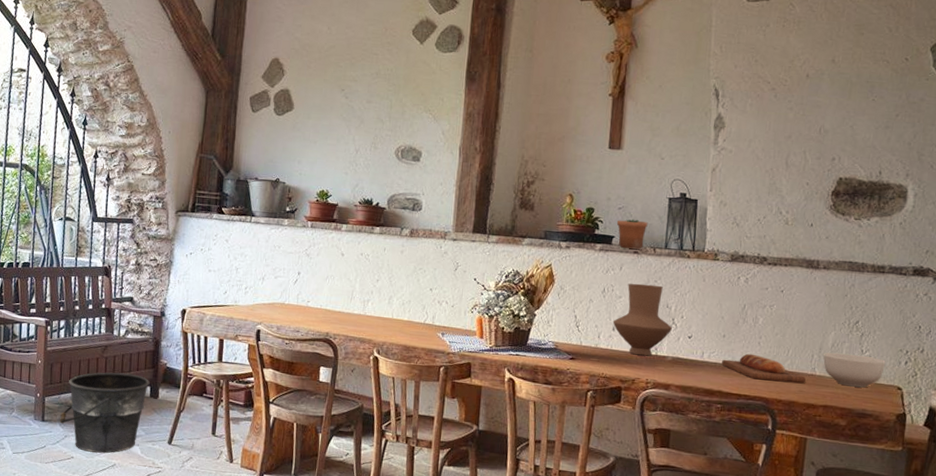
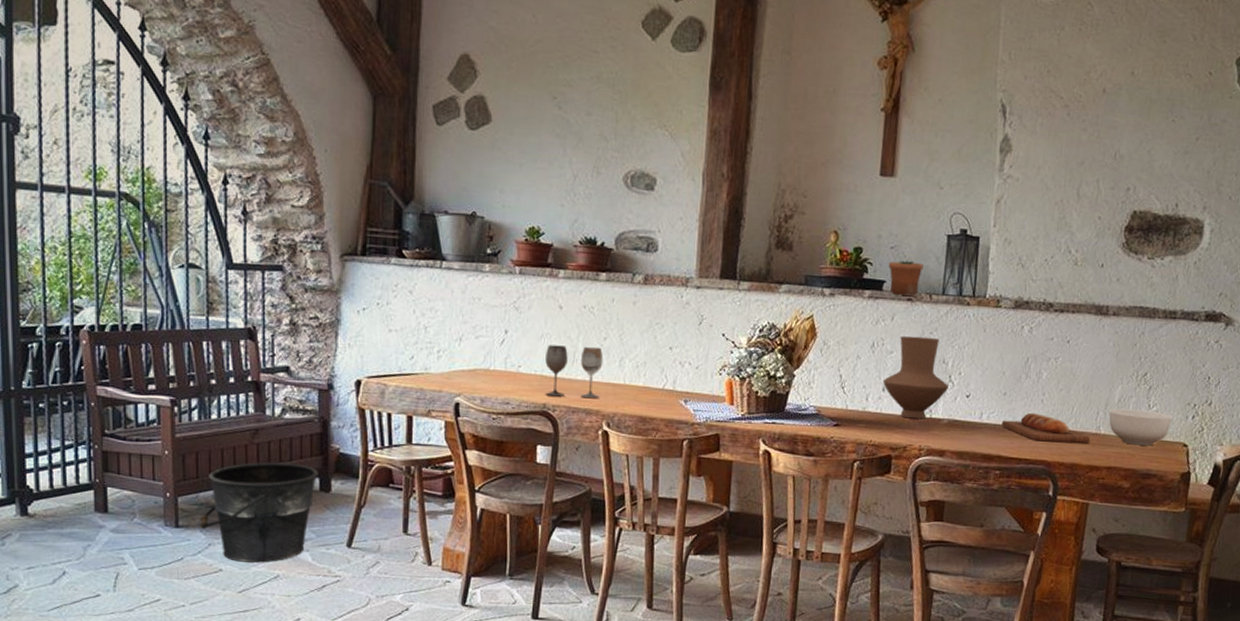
wineglass: none [328,284,376,330] -> present [545,345,604,399]

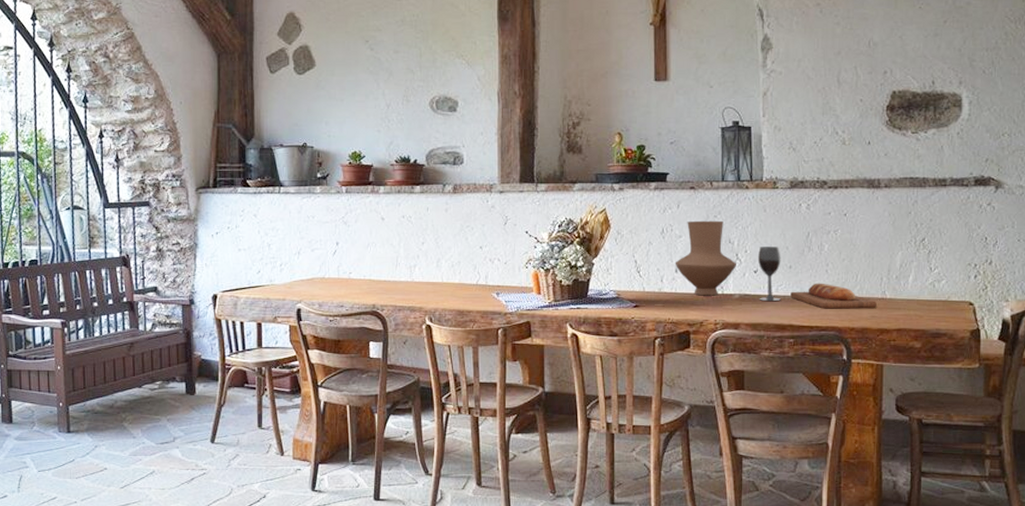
bucket: present [200,462,319,563] -> none [88,371,185,461]
wineglass: present [545,345,604,399] -> none [372,251,423,297]
planter: present [888,260,924,297] -> none [669,153,702,185]
wine glass: none [968,370,997,430] -> present [757,247,781,302]
bowl: present [1108,408,1173,446] -> none [892,273,955,307]

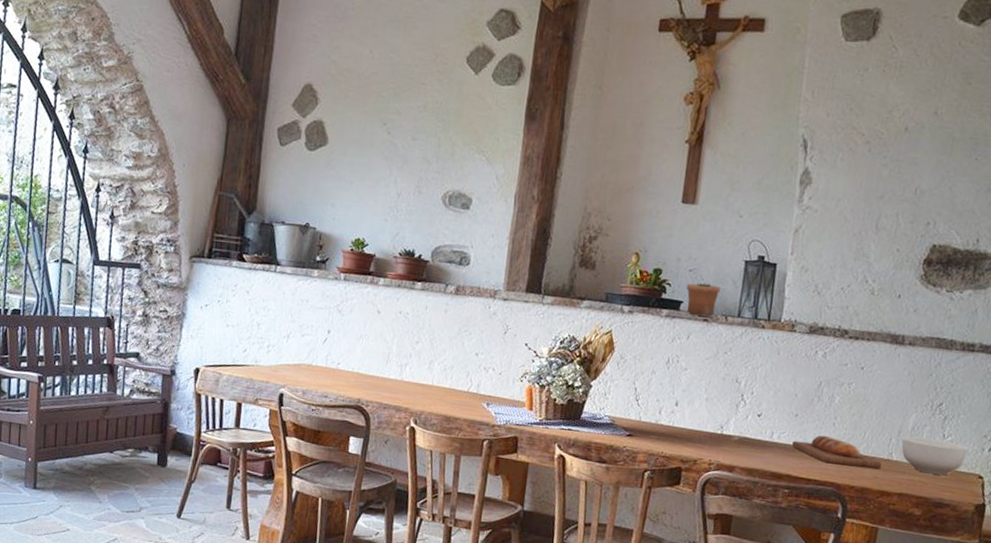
planter: none [669,153,702,185] -> present [686,282,721,318]
ceramic pitcher: present [675,220,738,296] -> none [676,354,742,435]
wine glass: present [757,247,781,302] -> none [759,390,789,449]
bowl: none [892,273,955,307] -> present [901,435,968,476]

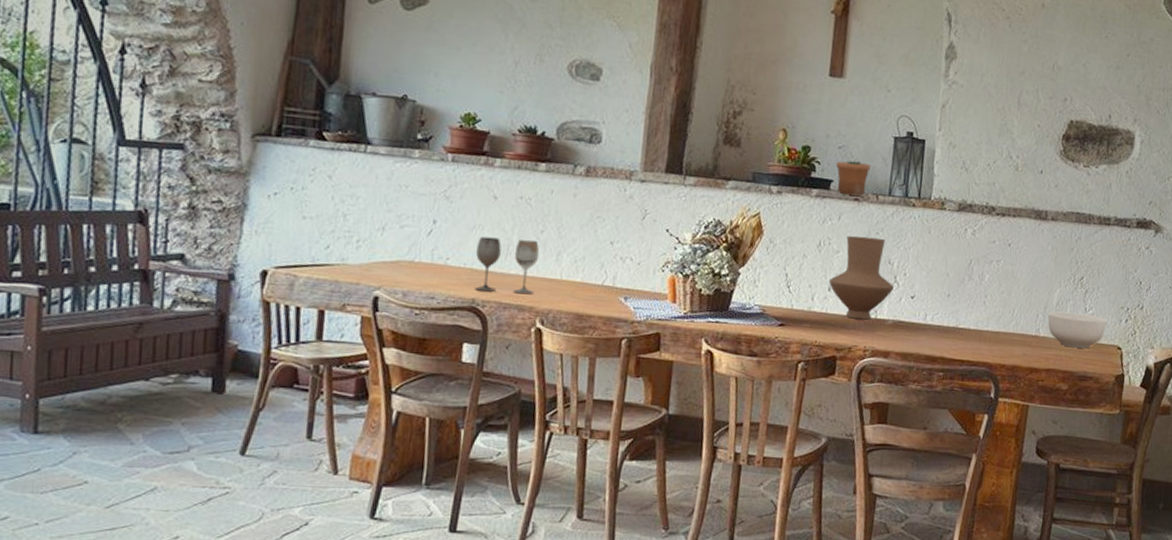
wineglass: none [360,345,415,397] -> present [474,236,540,295]
ceramic pitcher: none [676,354,742,435] -> present [828,235,895,320]
bread loaf: present [792,435,882,469] -> none [945,314,1030,345]

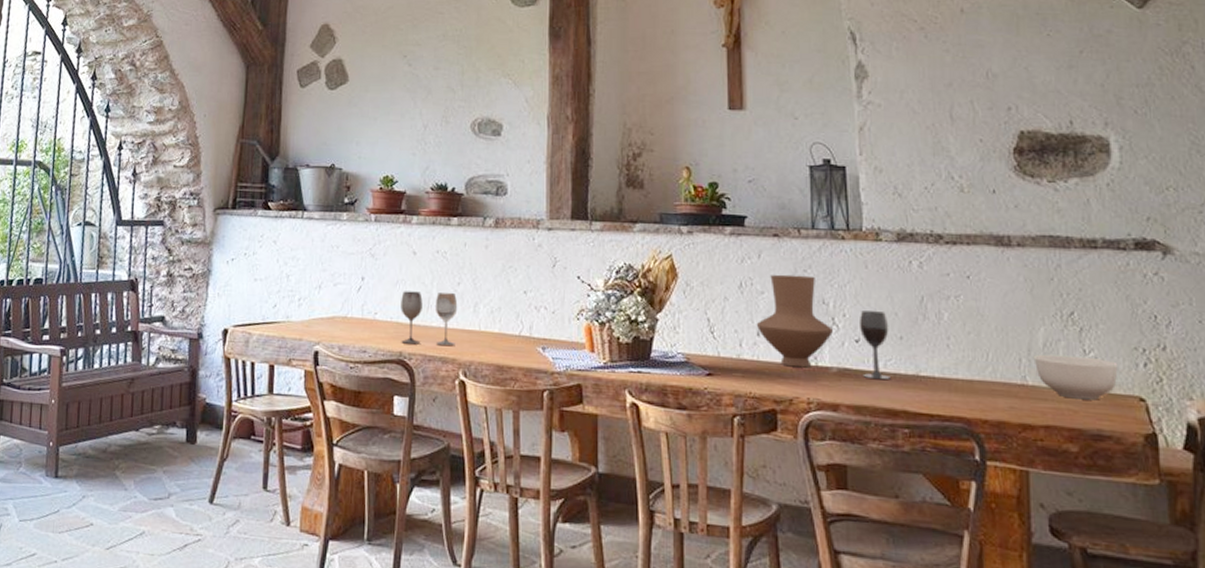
planter: present [835,160,871,197] -> none [747,193,787,232]
wine glass: none [913,271,941,332] -> present [858,311,890,380]

